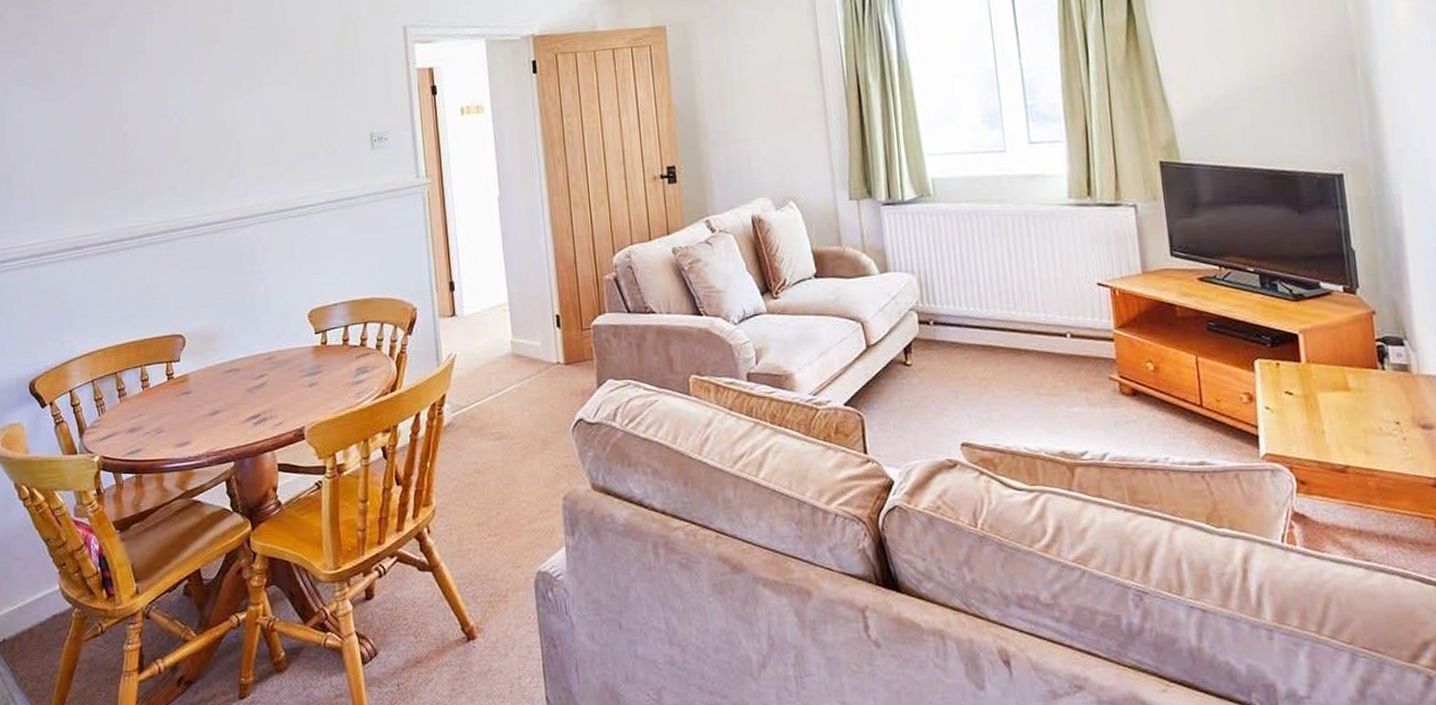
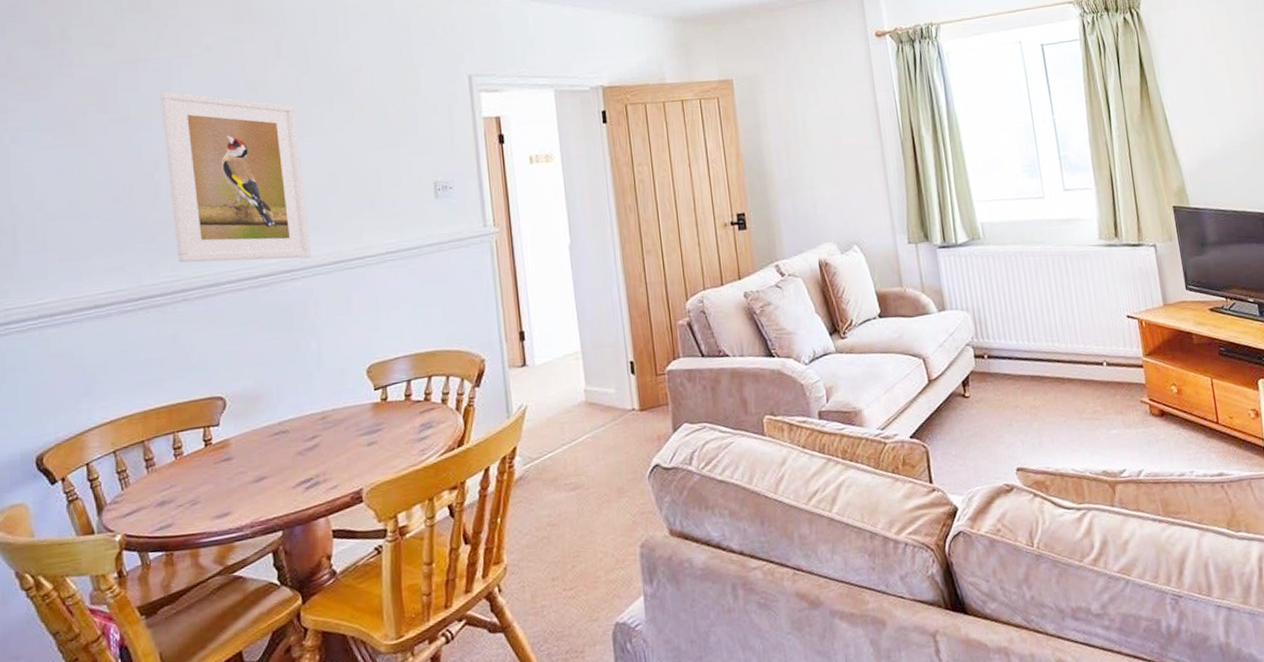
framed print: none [127,47,259,209] -> present [160,91,311,263]

